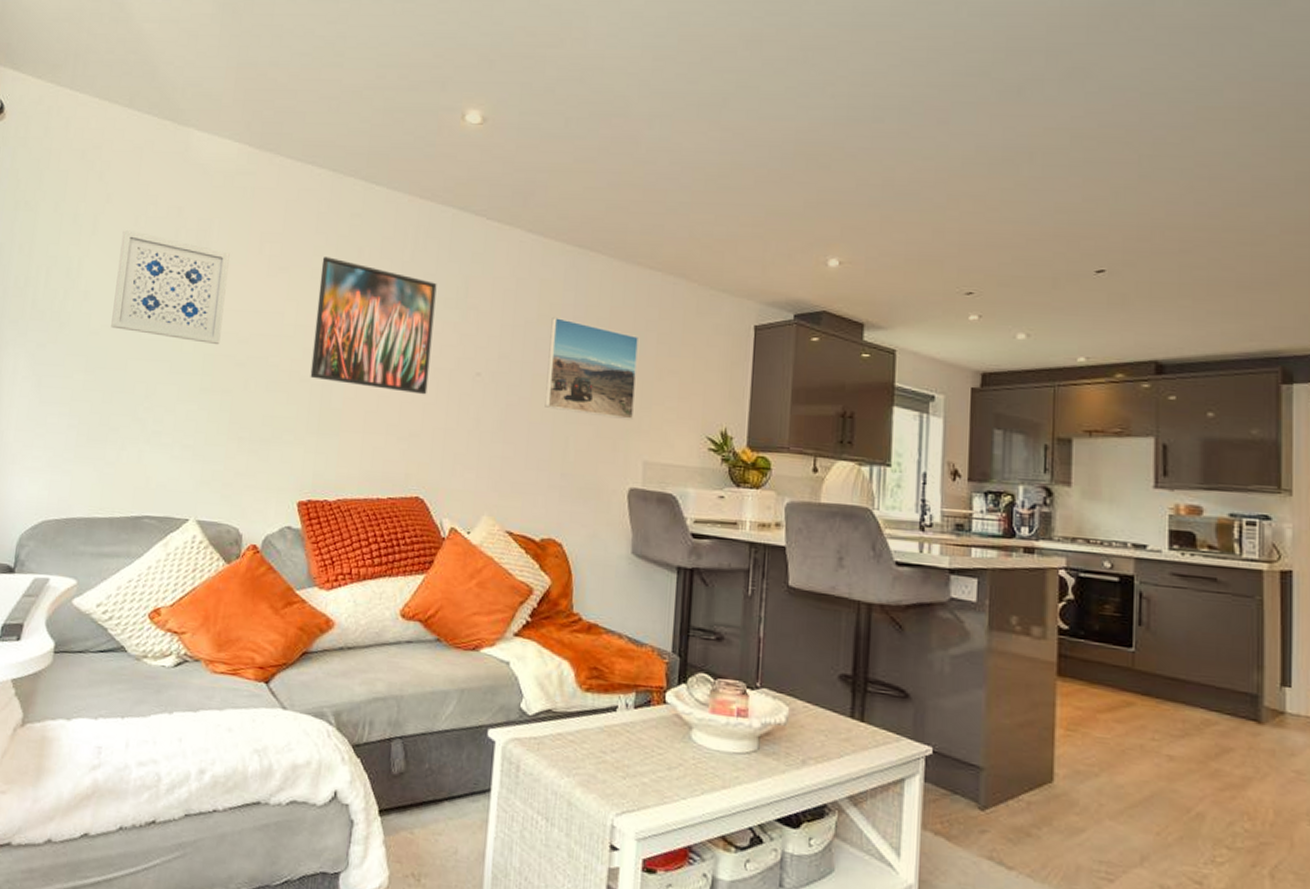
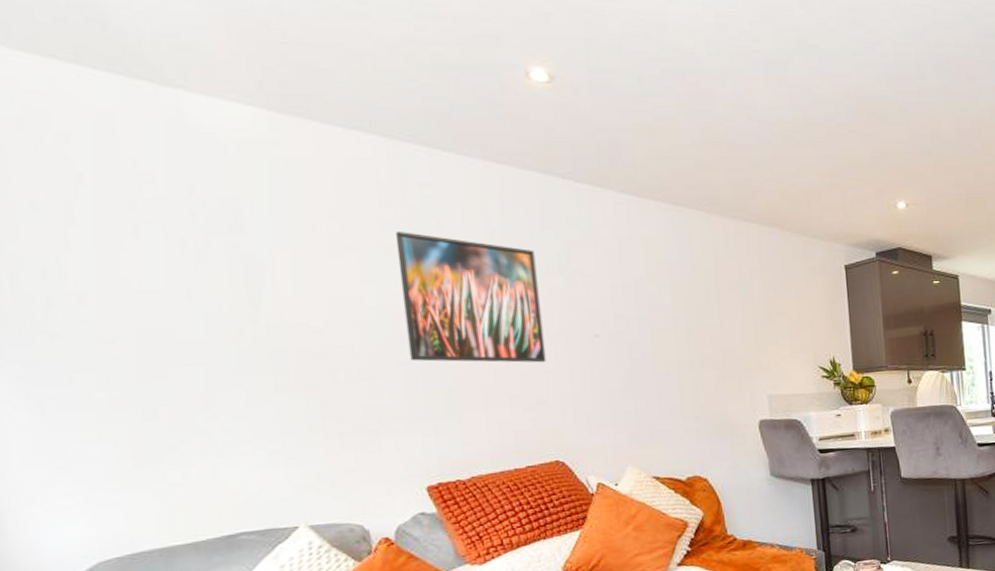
wall art: present [111,229,230,344] -> none [113,215,288,338]
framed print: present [544,316,638,421] -> none [660,273,753,361]

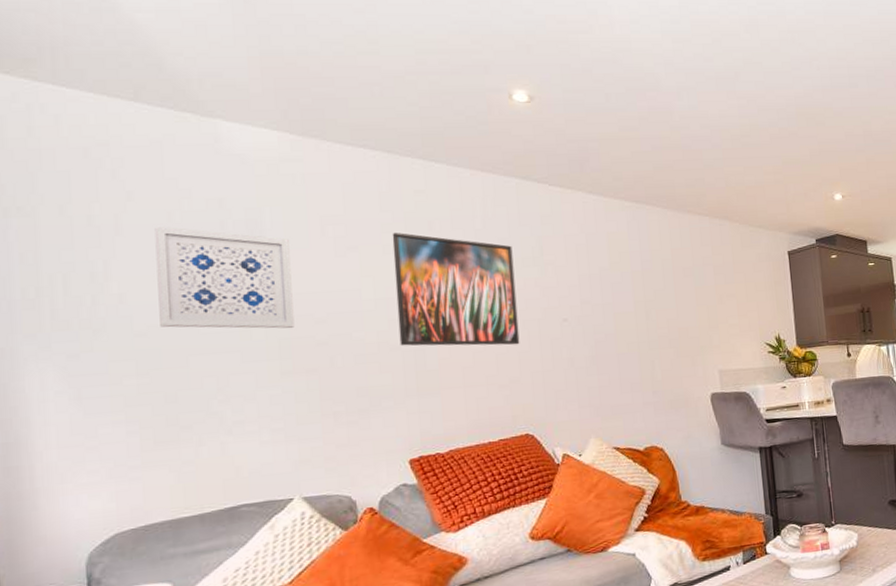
wall art: none [113,215,288,338] -> present [154,226,295,329]

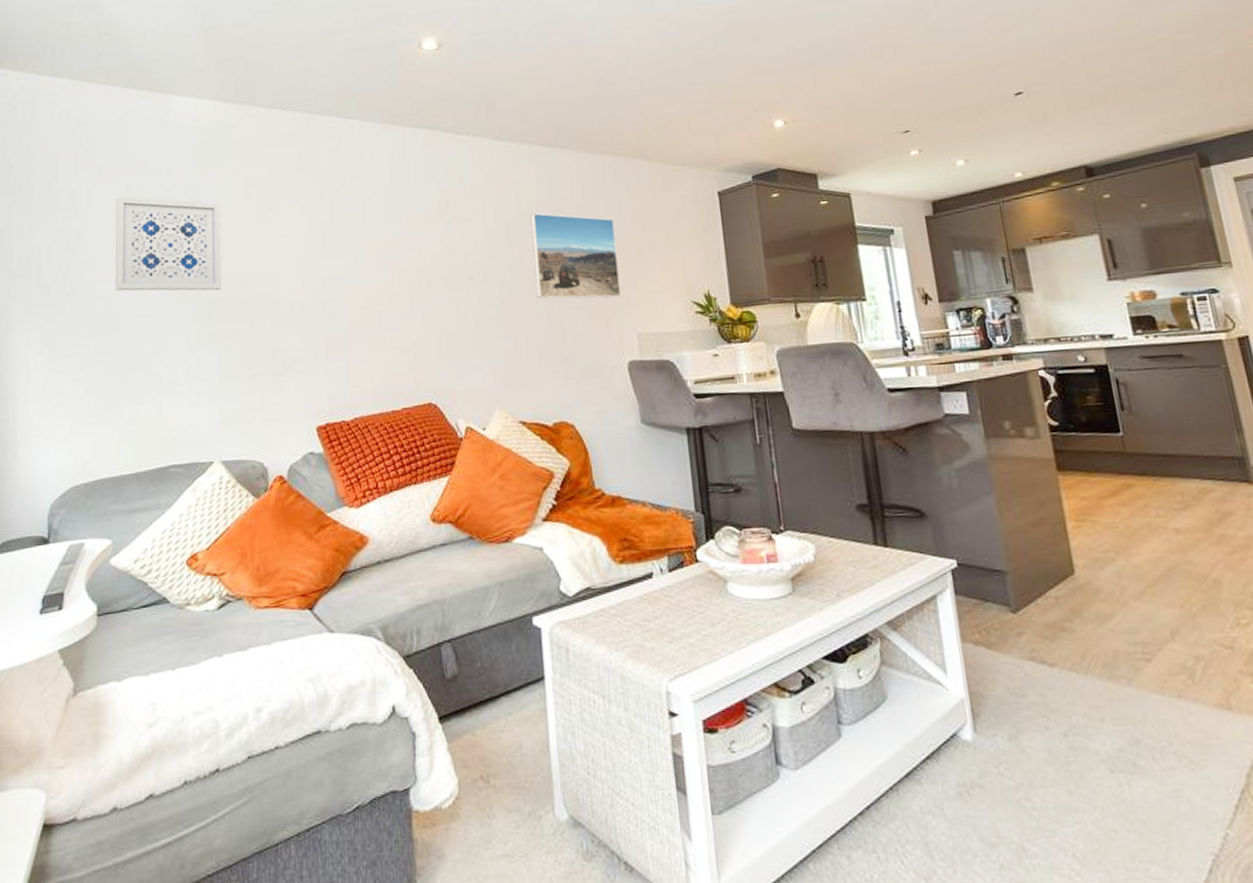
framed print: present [392,233,520,346] -> none [308,191,425,308]
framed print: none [622,262,706,340] -> present [530,212,622,299]

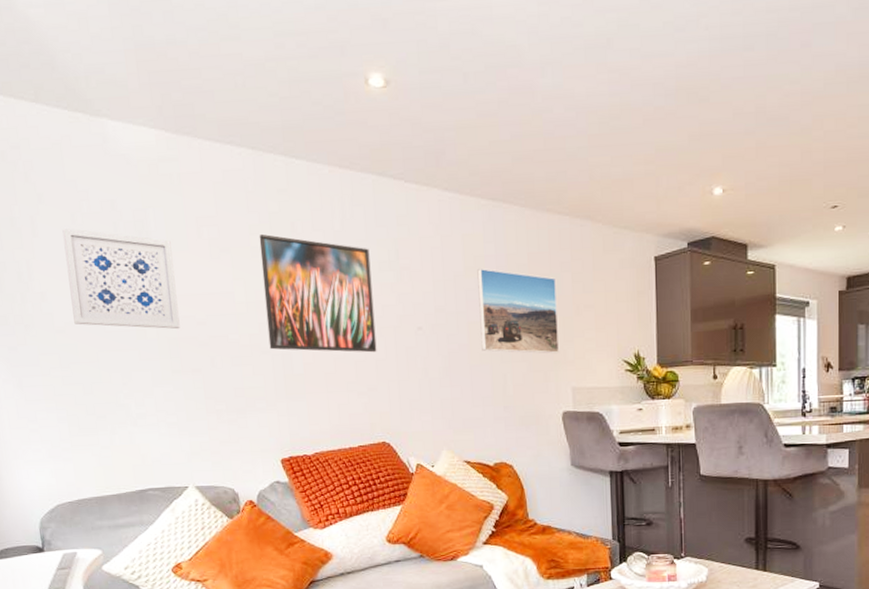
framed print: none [308,191,425,308] -> present [259,234,377,353]

